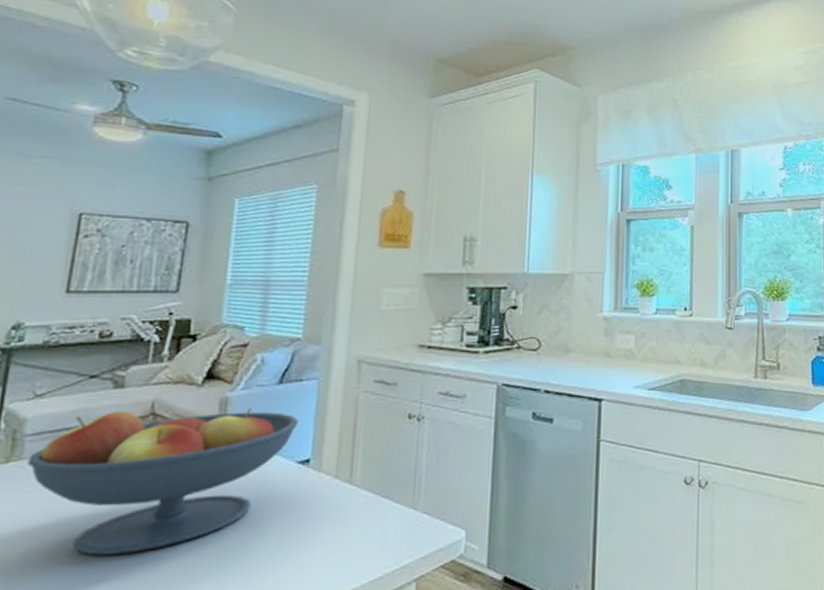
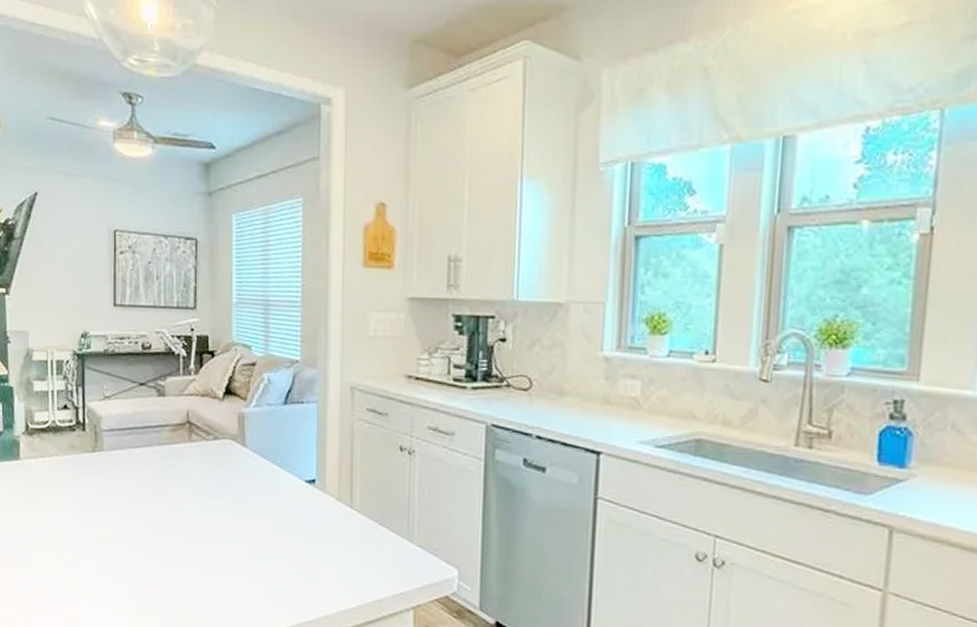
fruit bowl: present [27,409,299,556] -> none [107,416,303,541]

